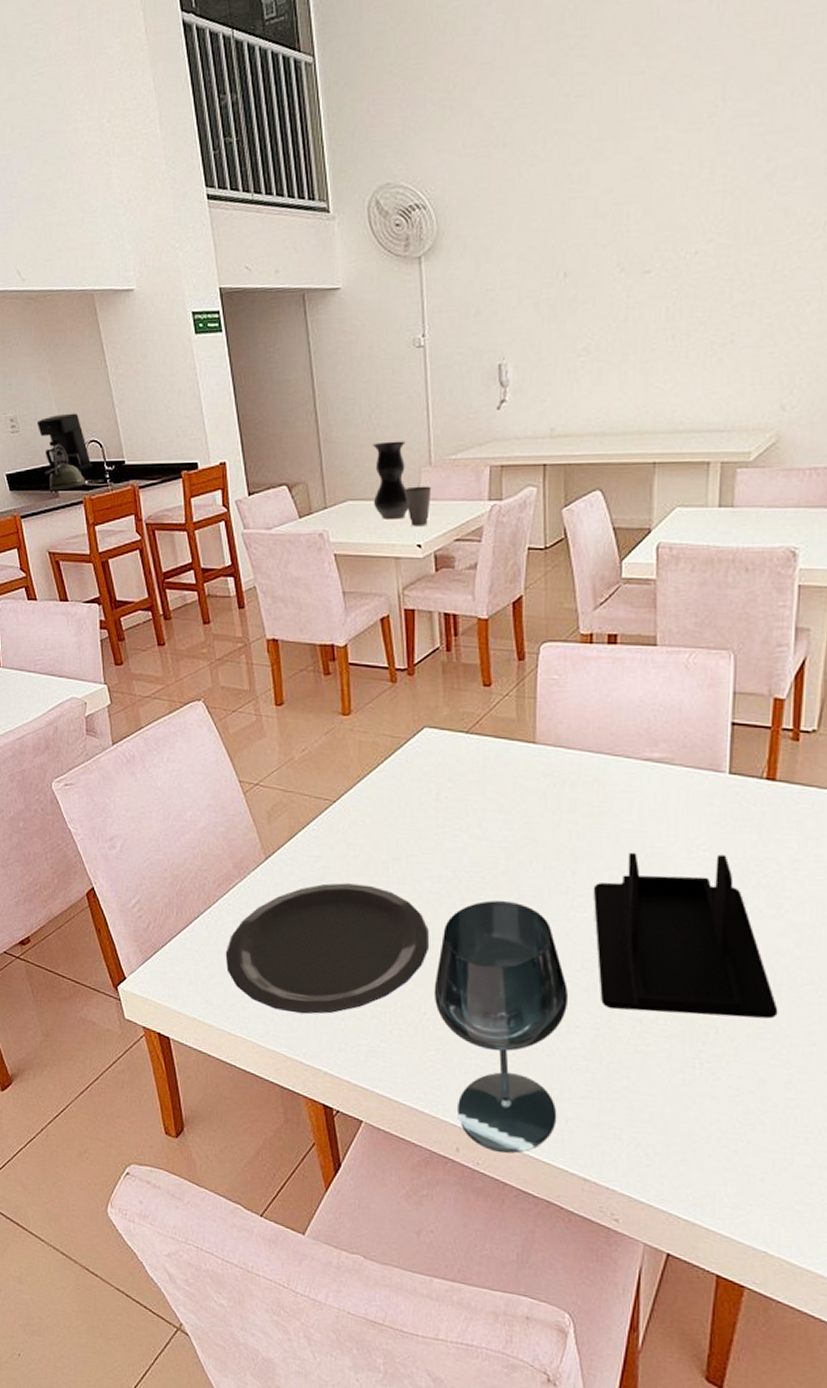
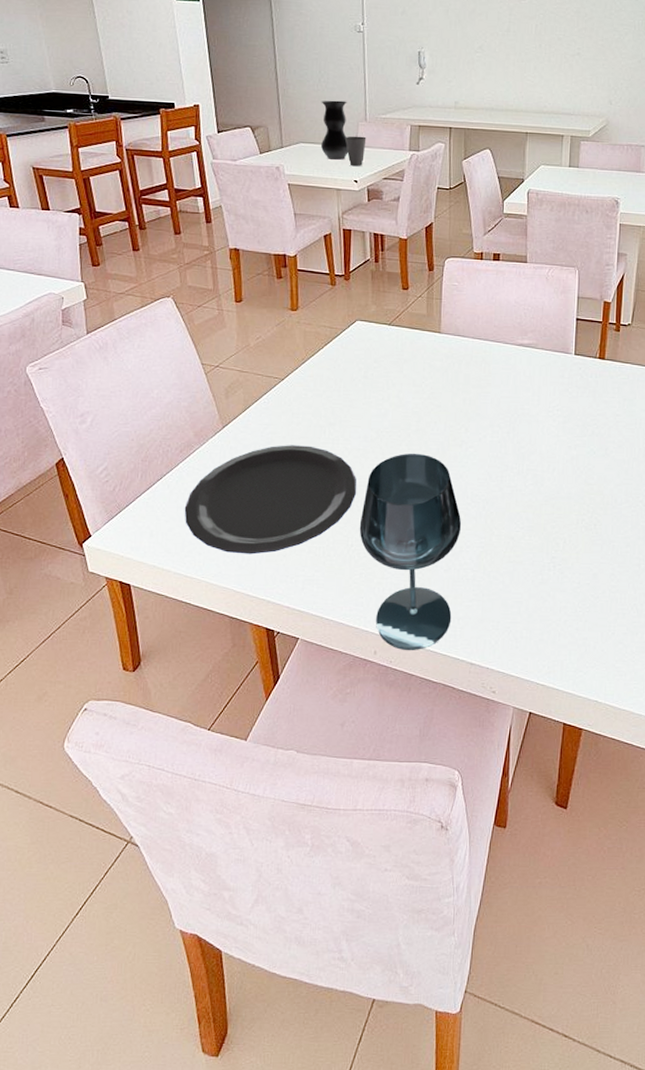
coffee maker: present [36,413,92,478] -> none [26,51,78,104]
kettle: present [50,445,87,491] -> none [36,77,72,116]
napkin holder: present [593,852,778,1019] -> none [480,413,606,531]

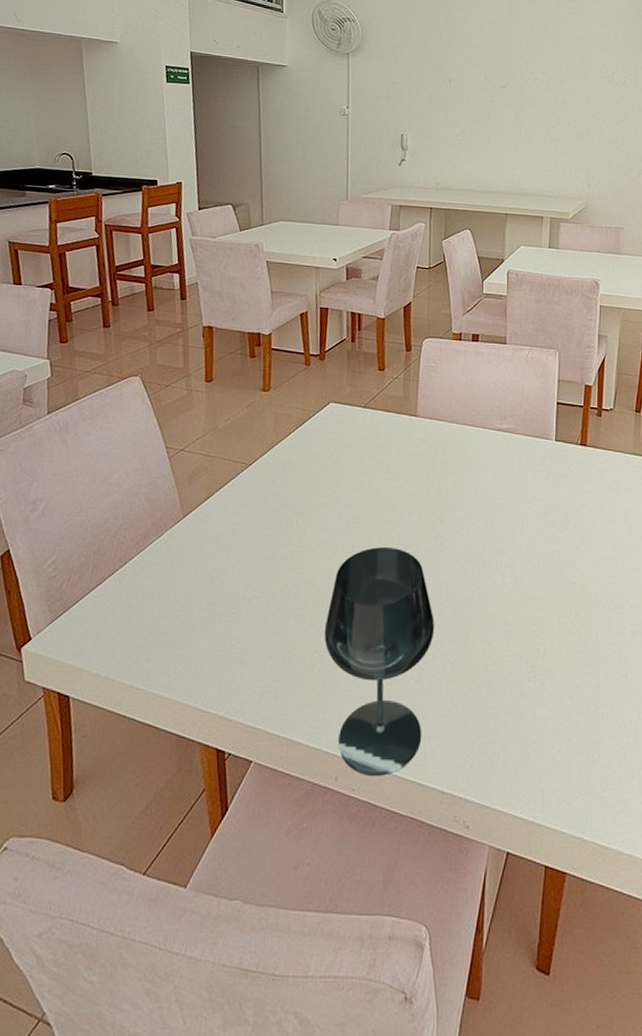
plate: present [184,445,357,555] -> none [135,536,324,661]
vase: present [321,100,349,160] -> none [301,179,329,238]
cup: present [345,136,367,167] -> none [326,214,347,245]

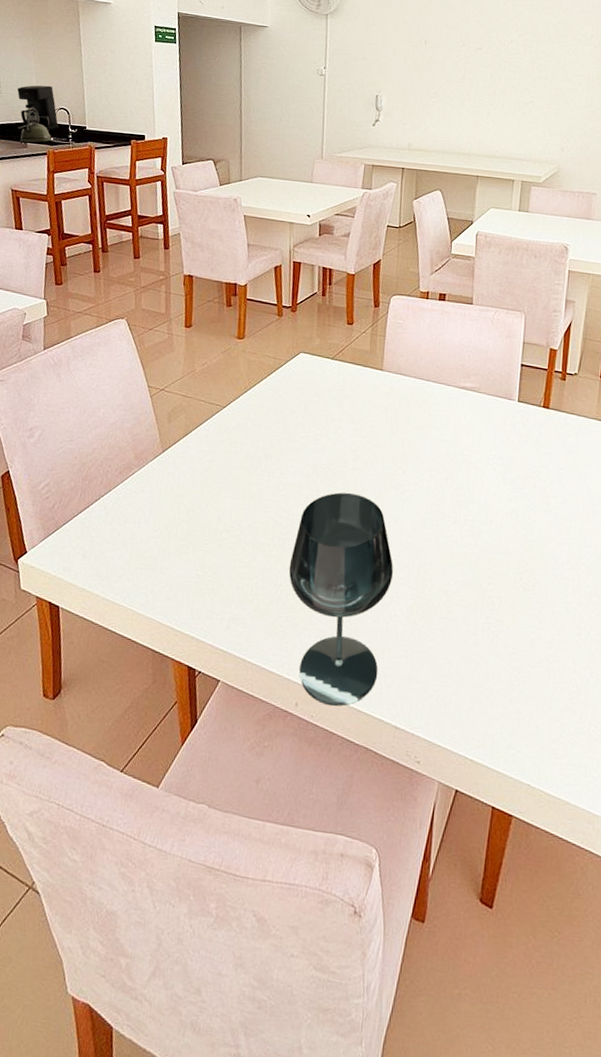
coffee maker: none [13,129,62,180] -> present [17,85,59,132]
kettle: none [17,153,54,192] -> present [20,108,53,144]

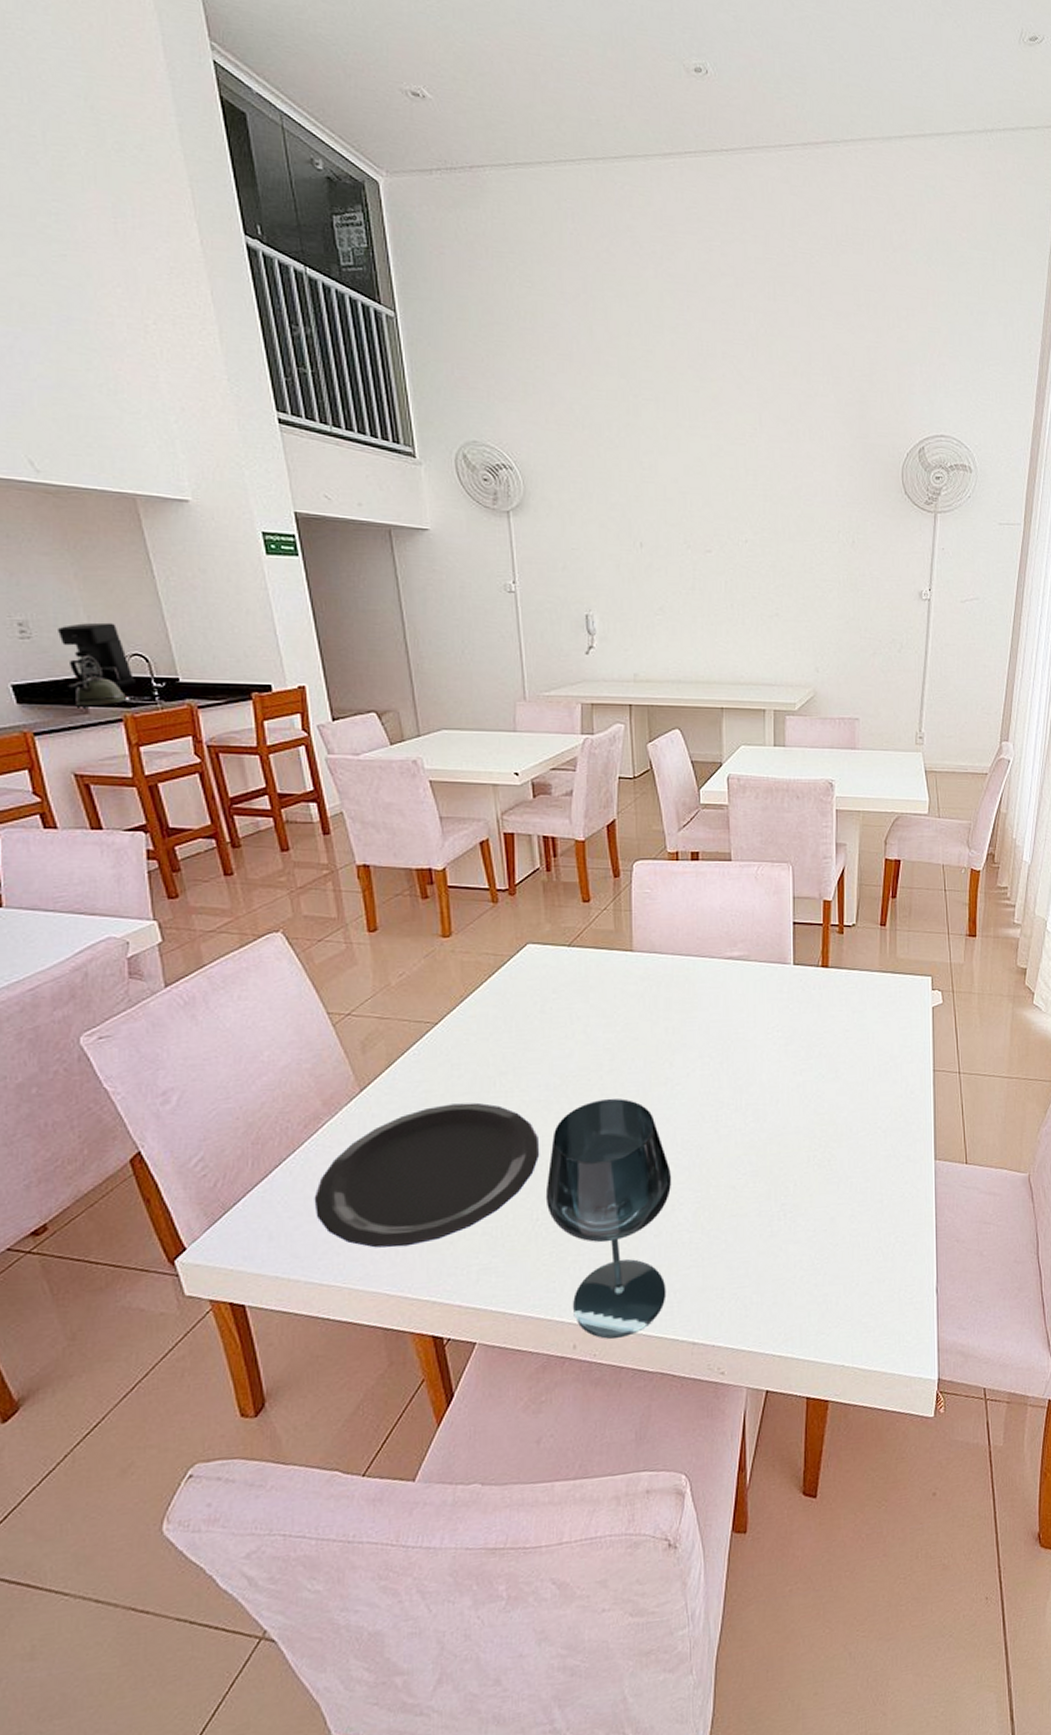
plate: none [118,474,290,586] -> present [314,1102,540,1248]

